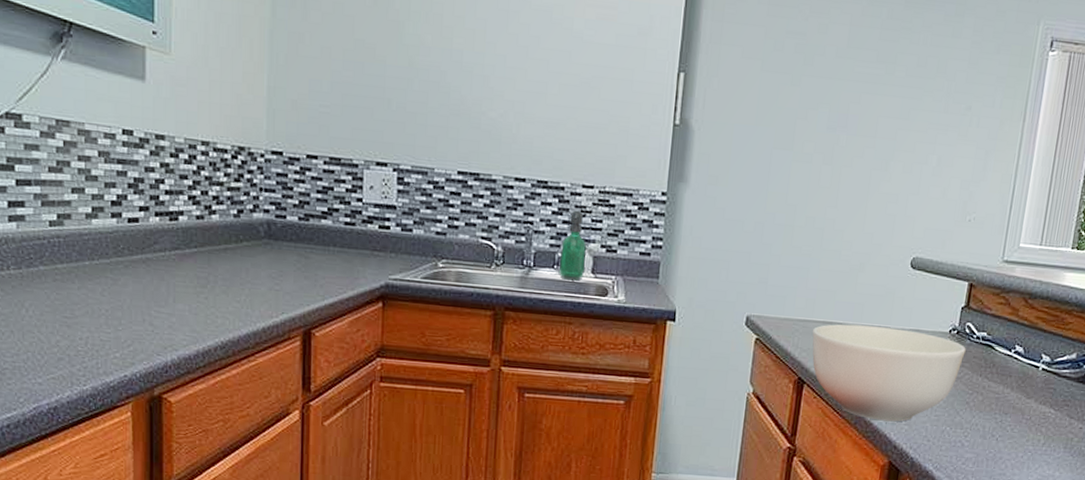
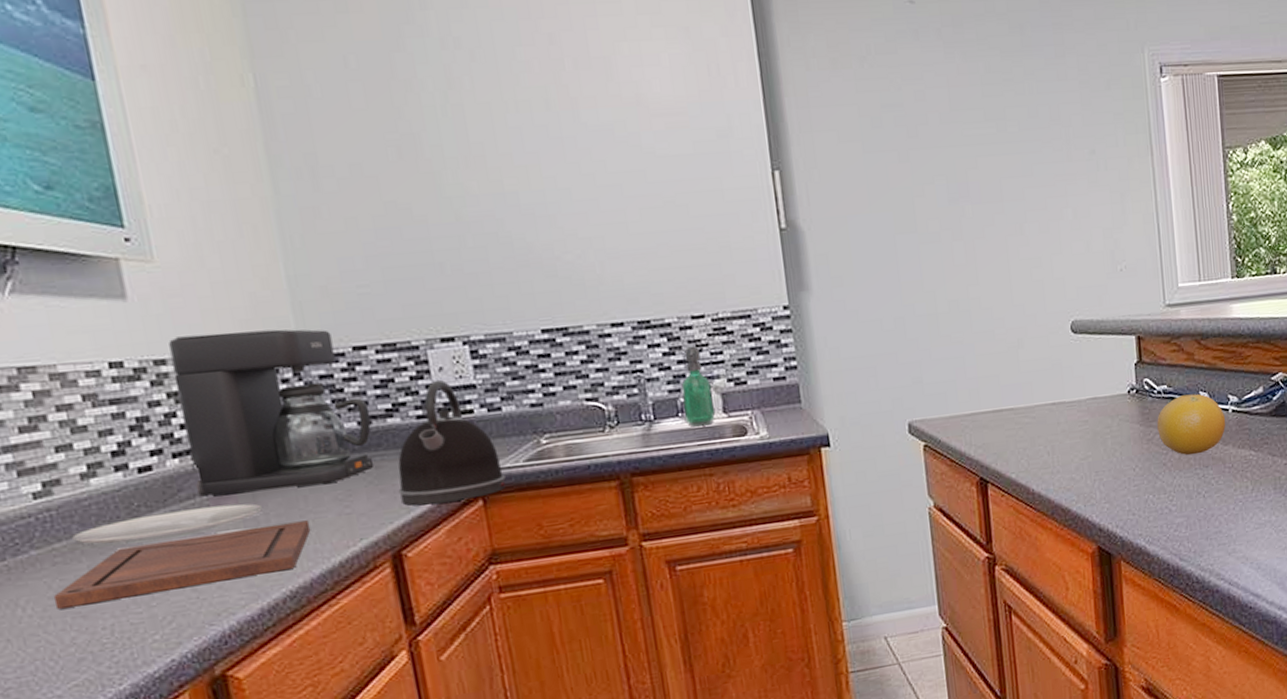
cutting board: none [49,278,246,325] -> present [53,520,311,609]
plate: none [71,257,214,281] -> present [72,503,264,544]
coffee maker: none [168,119,310,263] -> present [168,329,375,497]
kettle: none [318,195,404,300] -> present [398,379,506,506]
bowl: present [812,324,966,422] -> none [984,399,1150,506]
fruit: none [968,345,1035,401] -> present [1157,393,1226,455]

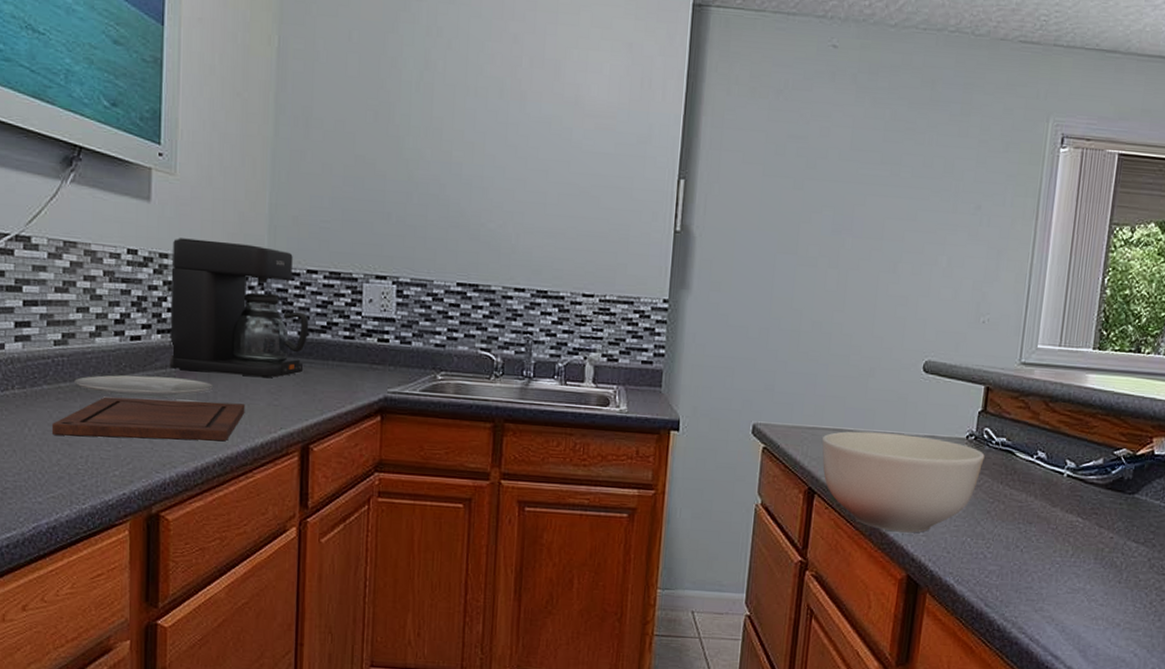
kettle: present [398,379,506,506] -> none [317,309,403,414]
soap dispenser: present [681,346,715,427] -> none [560,319,587,391]
bowl: none [984,399,1150,506] -> present [822,431,985,533]
fruit: present [1157,393,1226,455] -> none [988,451,1059,510]

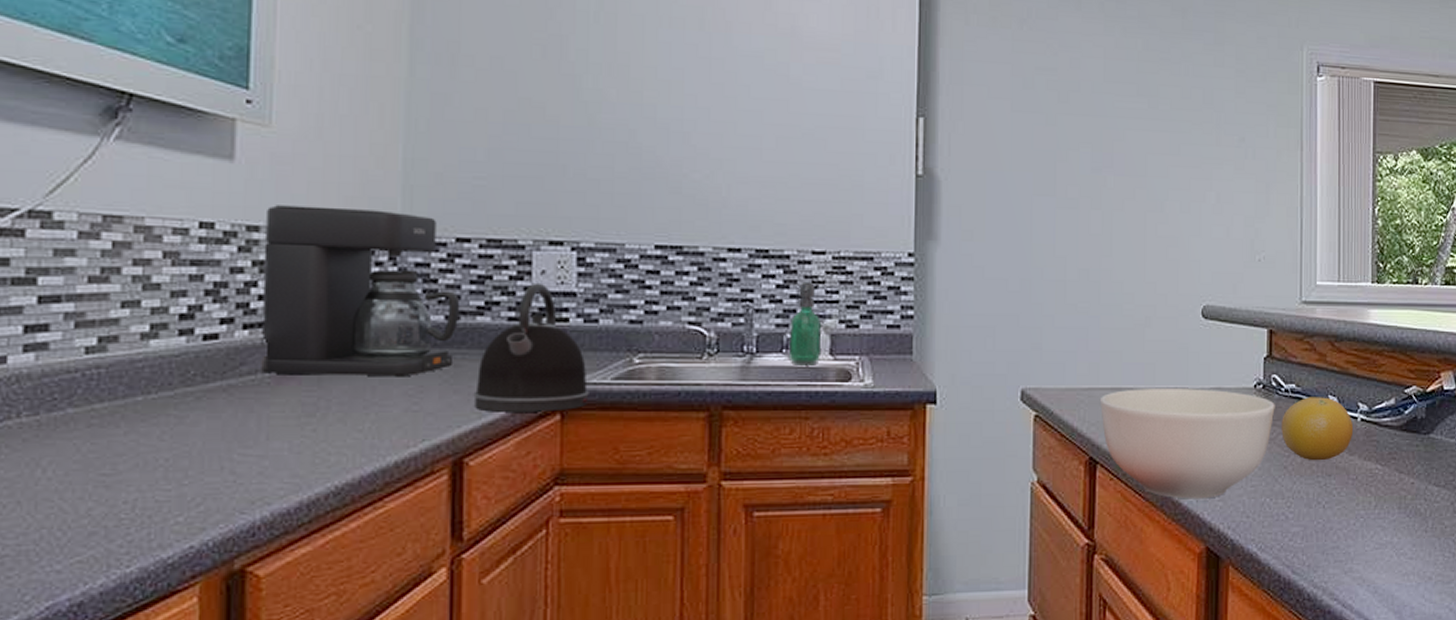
cutting board: present [51,396,246,441] -> none [79,413,372,475]
plate: present [74,375,214,398] -> none [116,386,327,414]
kettle: none [317,309,403,414] -> present [473,282,589,412]
soap dispenser: none [560,319,587,391] -> present [790,281,821,365]
fruit: none [988,451,1059,510] -> present [1281,397,1354,461]

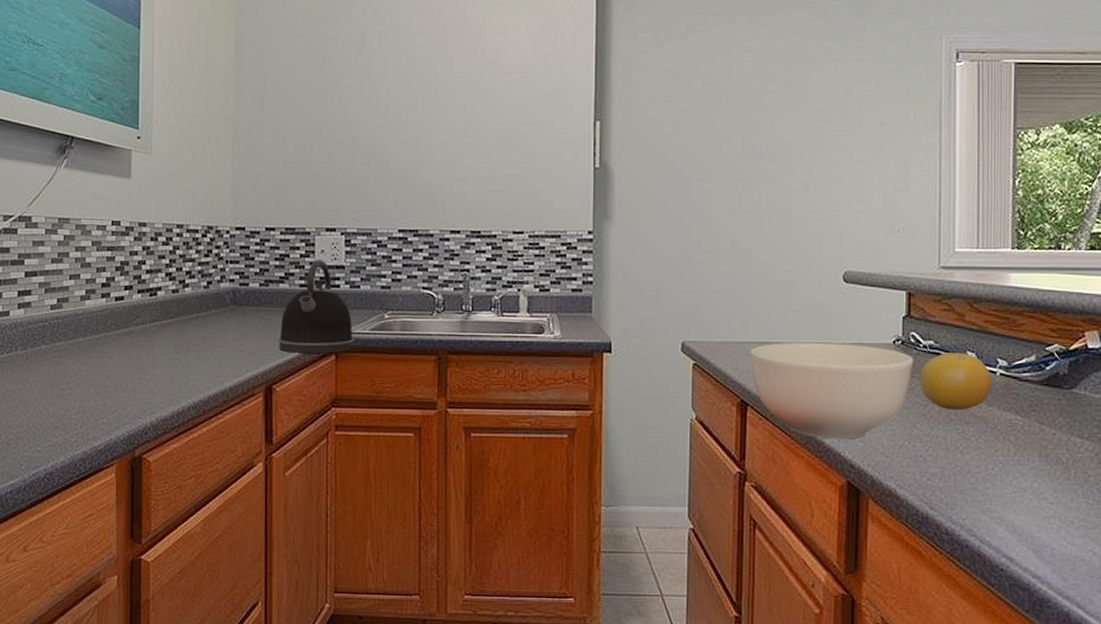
coffee maker: present [261,205,461,377] -> none [149,208,269,327]
soap dispenser: present [790,281,821,365] -> none [497,255,520,321]

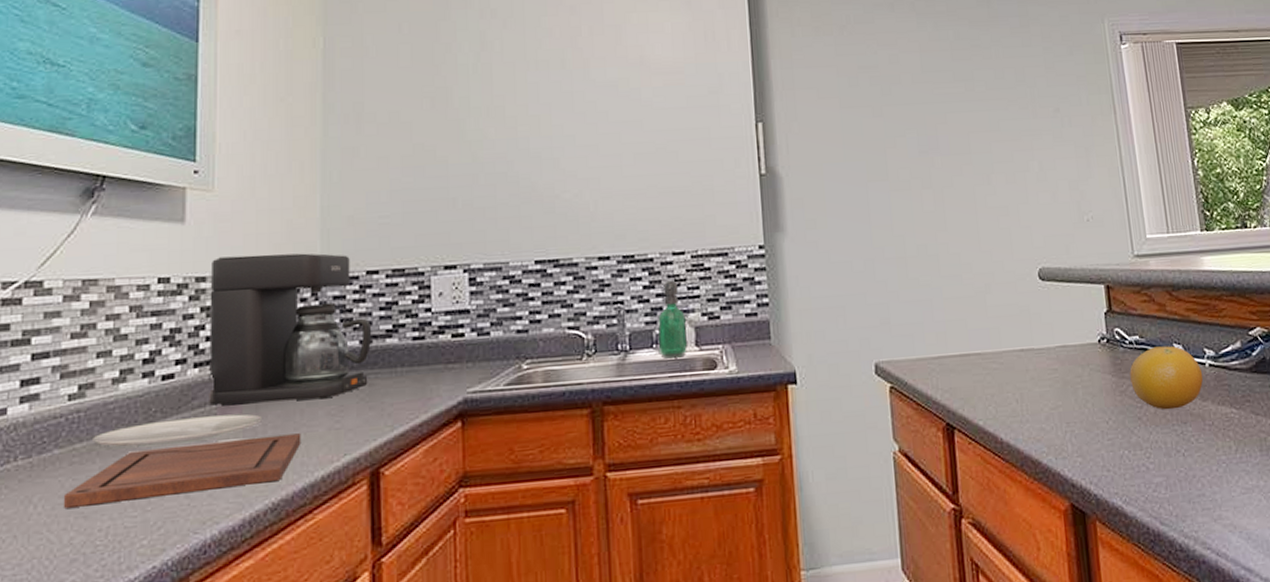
cutting board: none [48,351,215,389] -> present [63,433,301,508]
plate: none [68,331,188,351] -> present [93,414,263,447]
coffee maker: none [149,208,269,327] -> present [209,253,372,406]
kettle: present [278,259,354,353] -> none [386,303,485,424]
soap dispenser: none [497,255,520,321] -> present [658,280,687,359]
bowl: present [751,343,914,439] -> none [951,348,1122,458]

